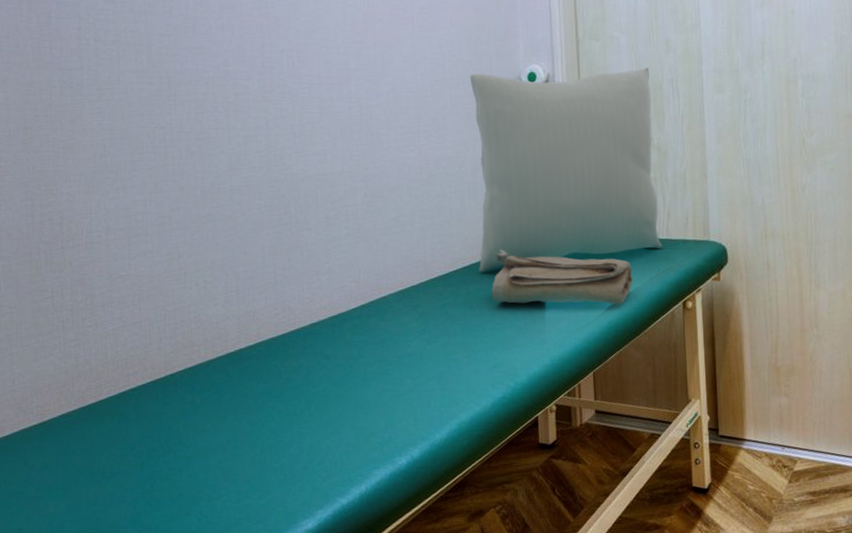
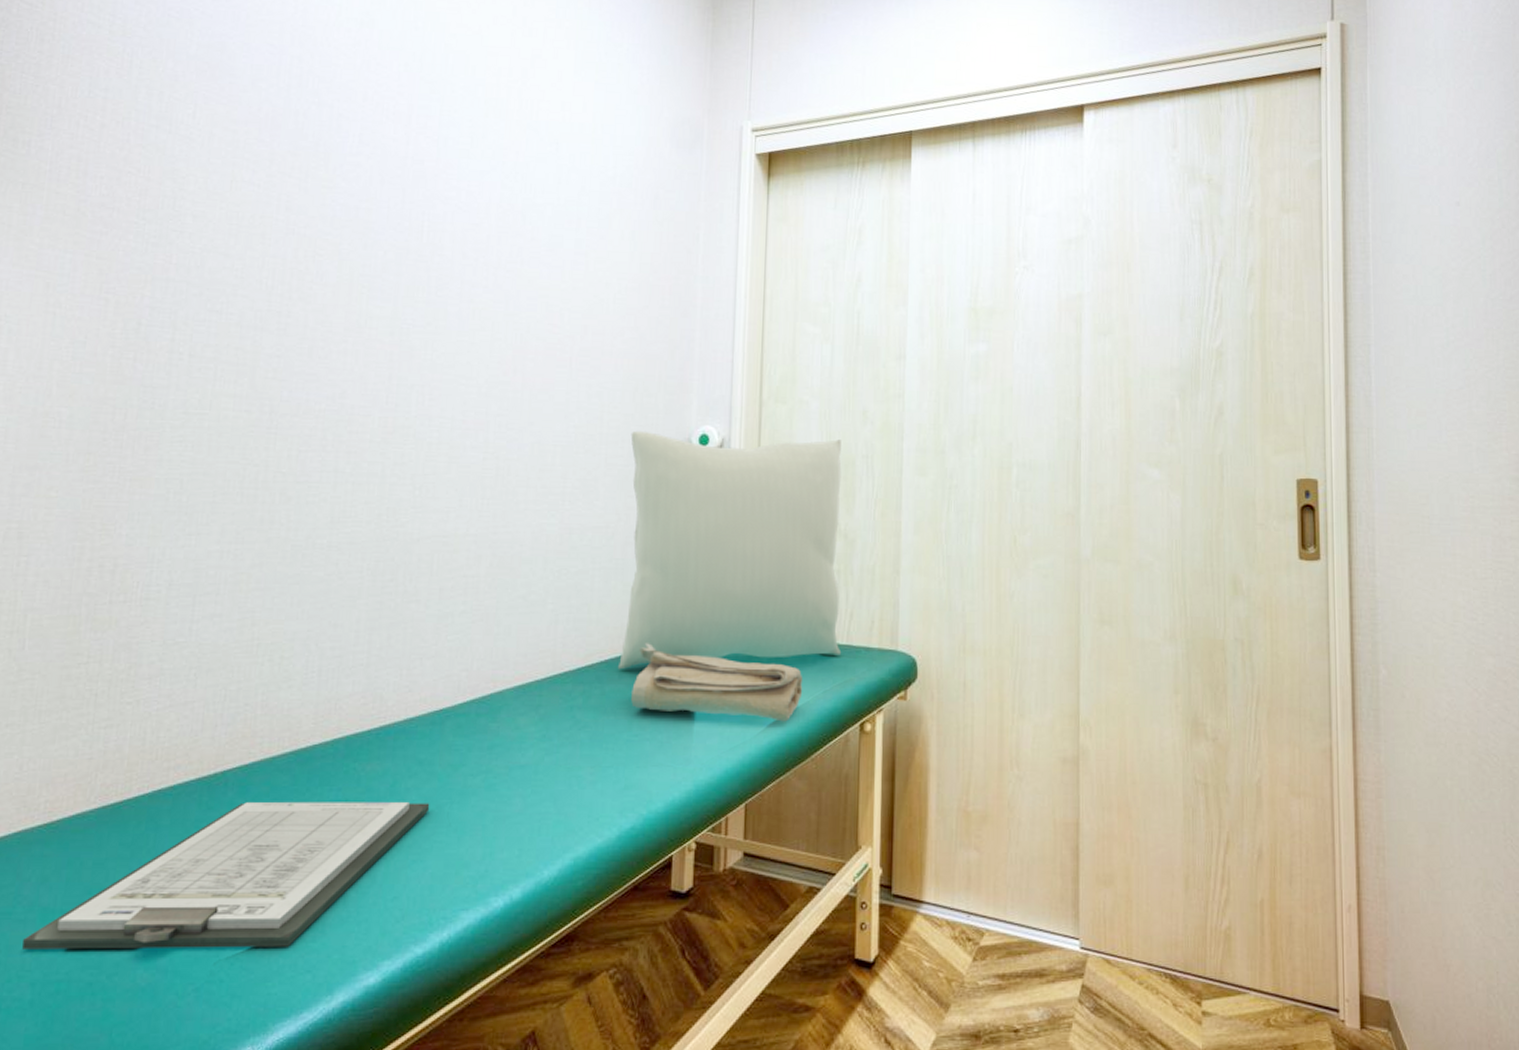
clipboard: none [37,388,339,518] -> present [22,801,430,950]

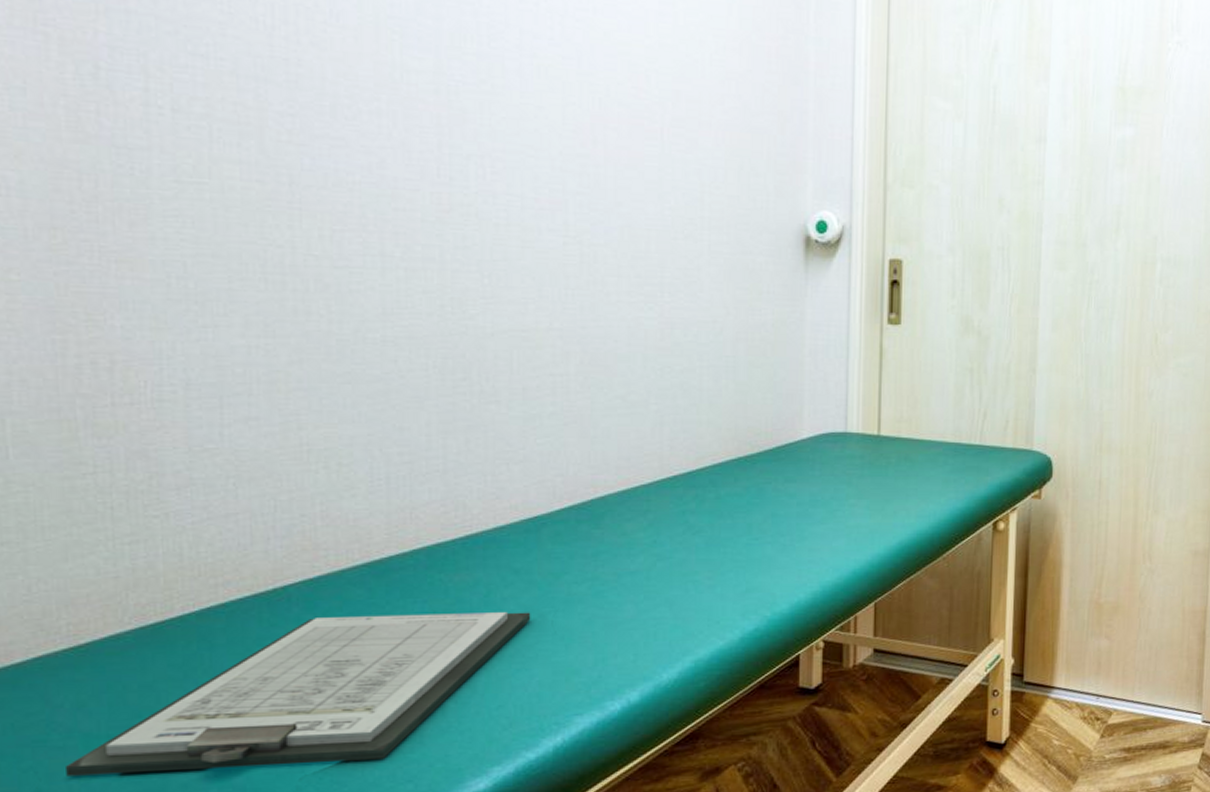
pillow: present [619,430,842,670] -> none [734,214,975,473]
towel: present [631,643,803,722] -> none [750,445,934,522]

